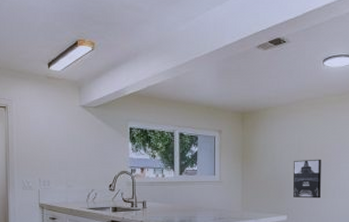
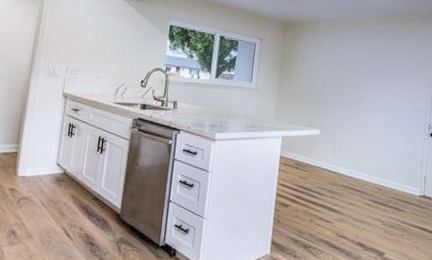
wall art: present [293,159,321,199] -> none [328,75,358,116]

